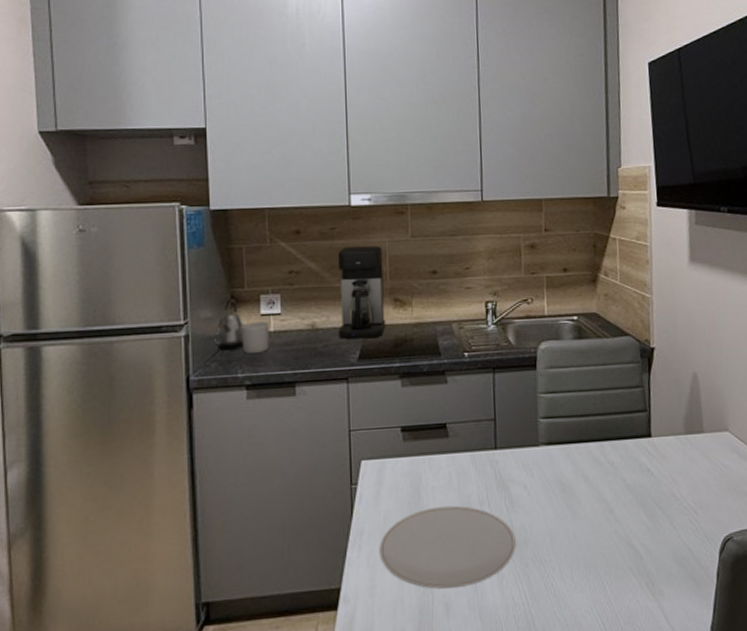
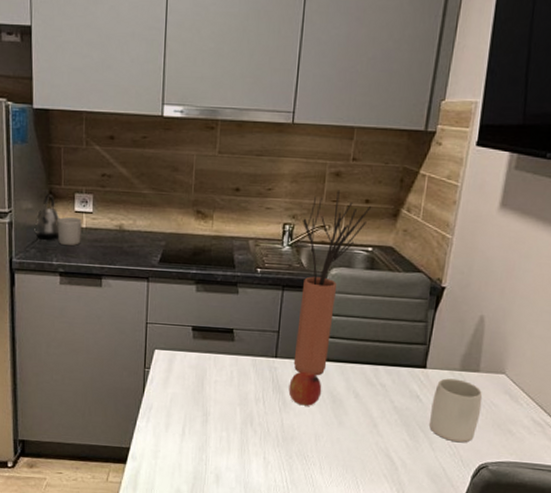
coffee maker: present [338,246,385,339] -> none [143,157,190,244]
plate: present [379,505,516,589] -> none [164,397,284,465]
vase: none [505,261,571,464] -> present [293,190,372,376]
fruit: none [513,460,550,501] -> present [288,371,322,406]
mug: none [663,444,714,516] -> present [429,378,483,443]

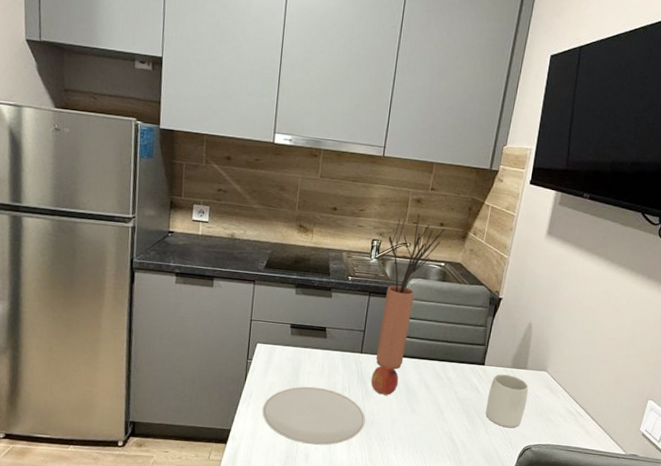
kettle: present [34,194,60,240] -> none [155,203,179,244]
mug: present [57,217,82,246] -> none [175,224,198,251]
plate: none [164,397,284,465] -> present [262,386,366,445]

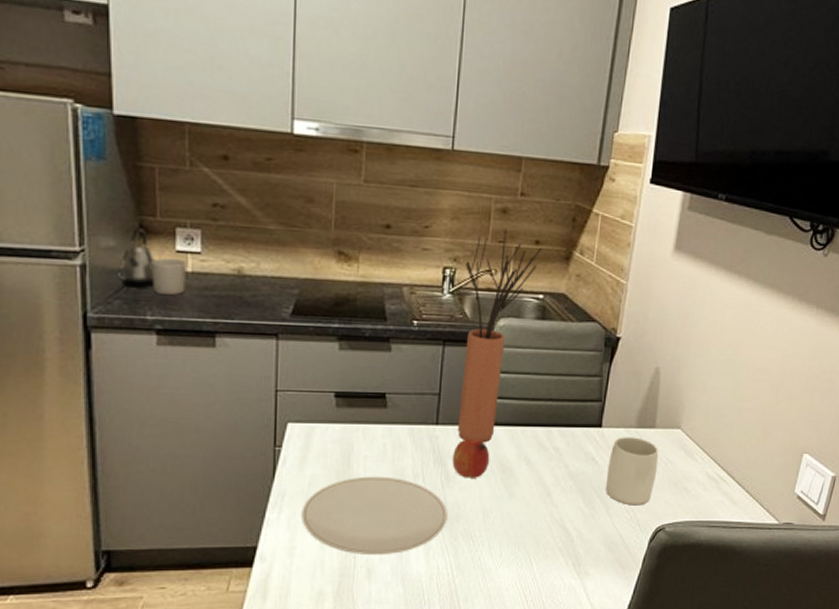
kettle: none [155,203,179,244] -> present [118,228,155,288]
mug: none [175,224,198,251] -> present [151,258,186,296]

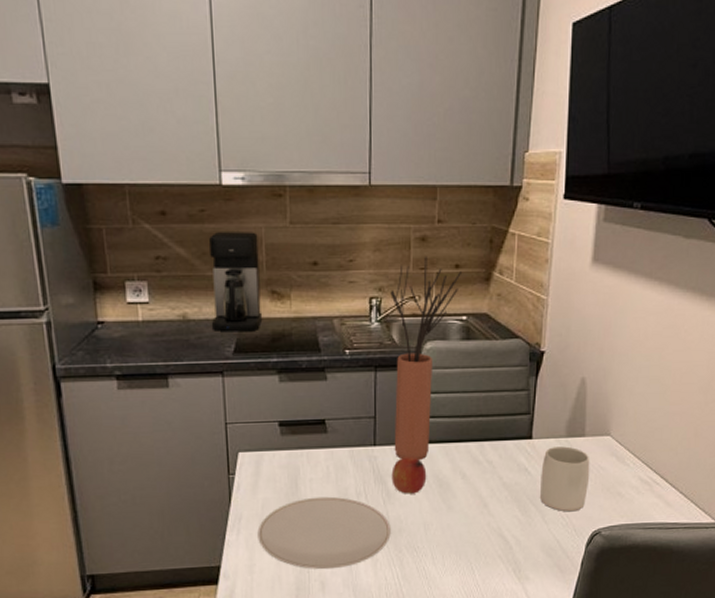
kettle: present [118,228,155,288] -> none [79,284,111,339]
mug: present [151,258,186,296] -> none [107,310,138,344]
coffee maker: none [270,184,328,292] -> present [209,232,262,331]

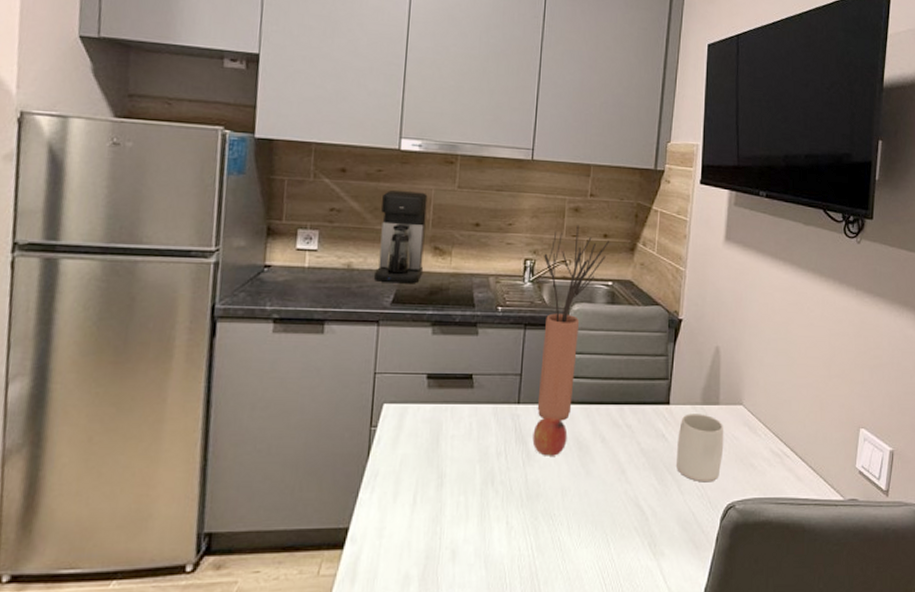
plate: present [257,496,391,570] -> none [392,455,528,536]

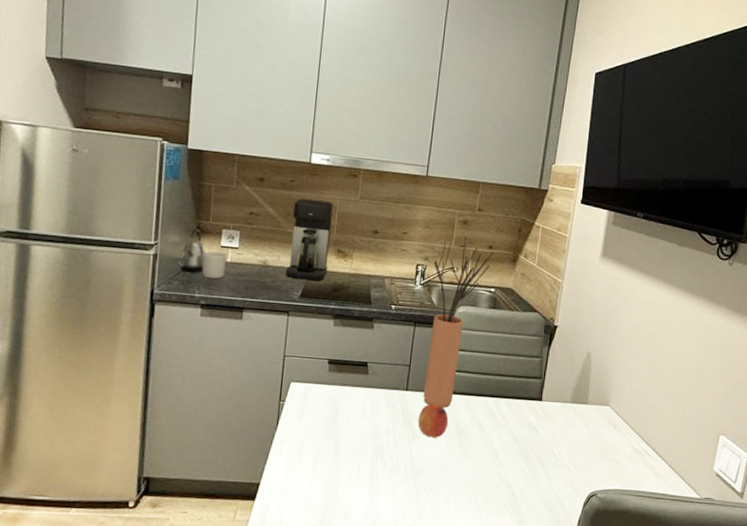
kettle: none [245,230,278,282] -> present [179,228,206,273]
mug: none [273,256,304,288] -> present [201,251,227,280]
mug: present [677,414,724,483] -> none [545,410,591,472]

